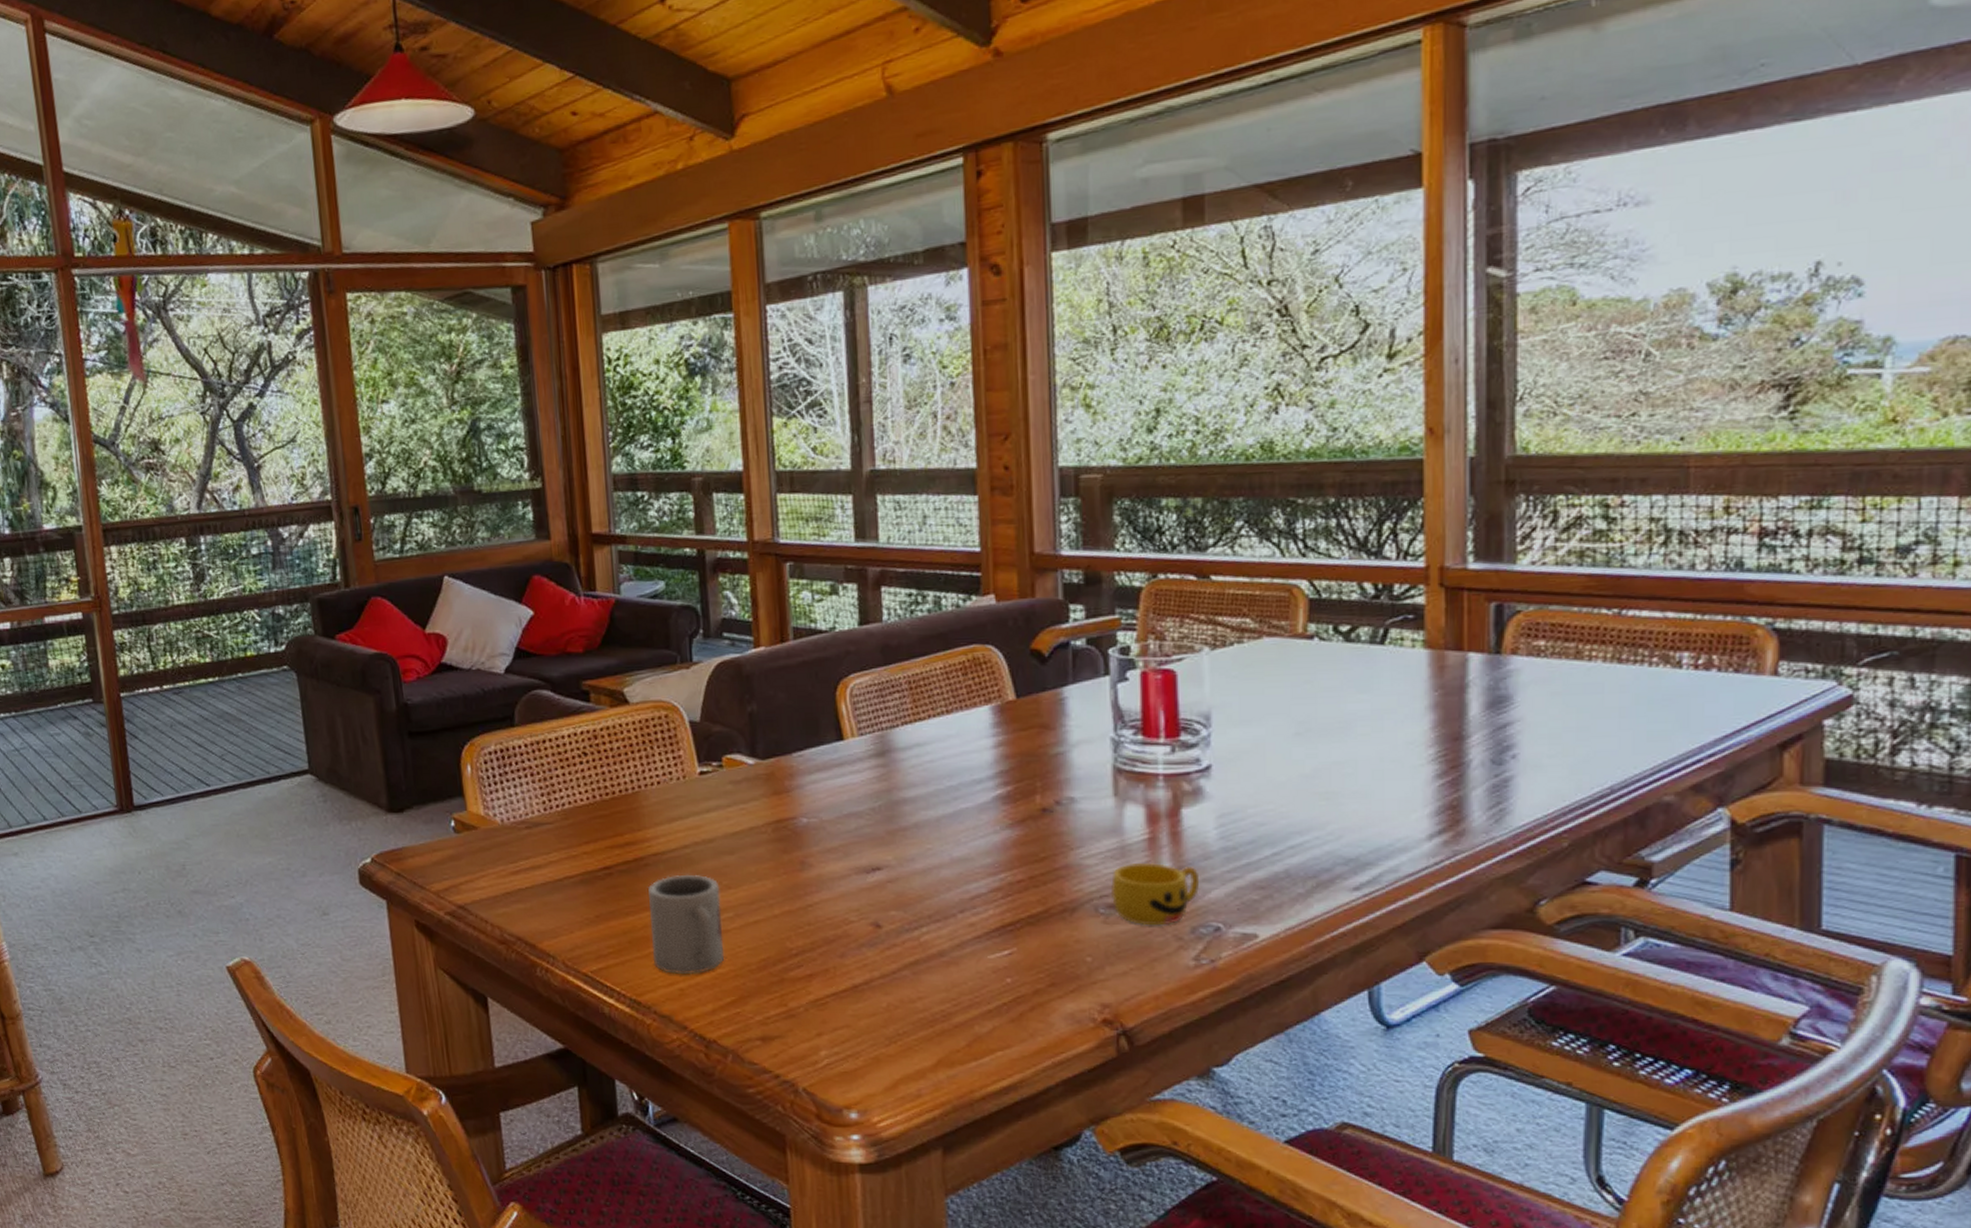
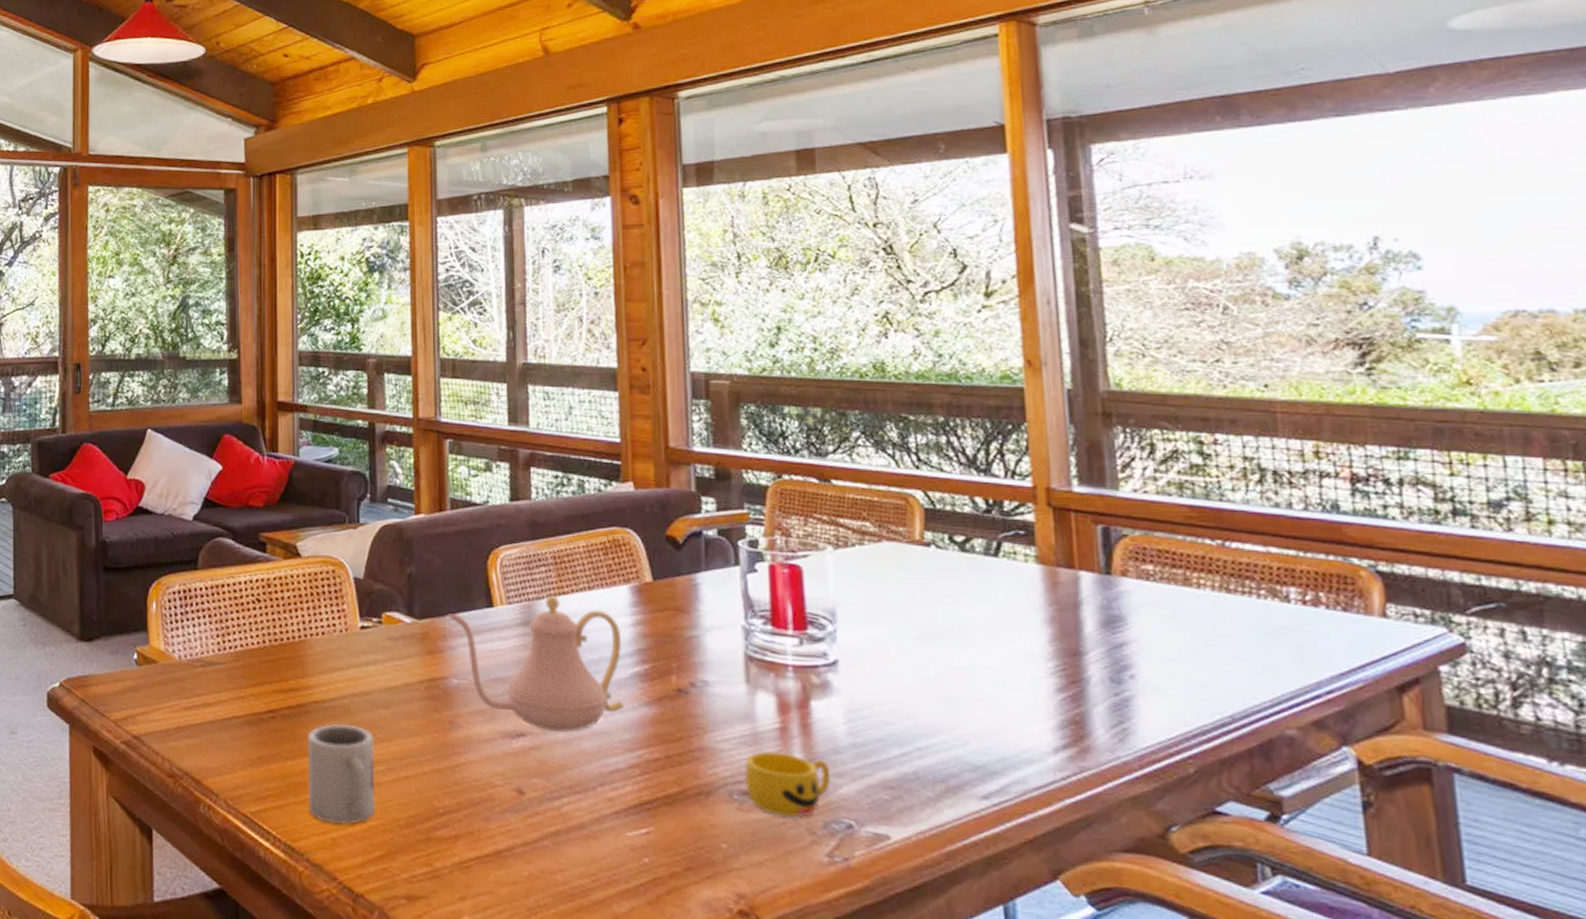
teapot: none [794,723,986,863] -> present [447,595,625,733]

